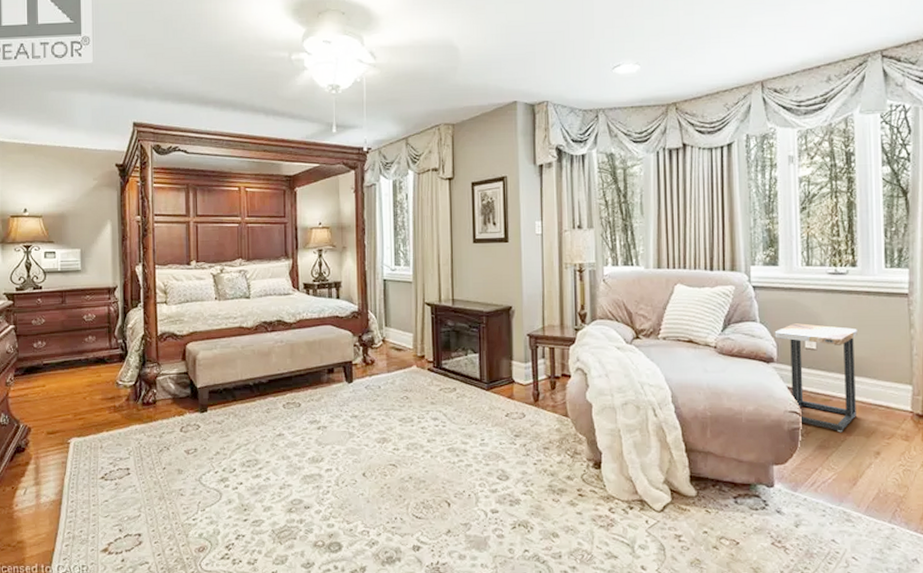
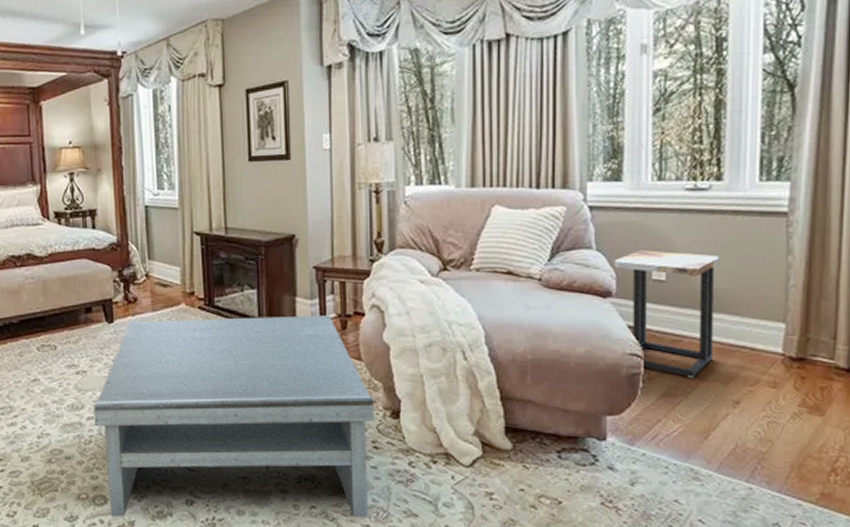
coffee table: none [332,377,579,562] -> present [93,316,374,517]

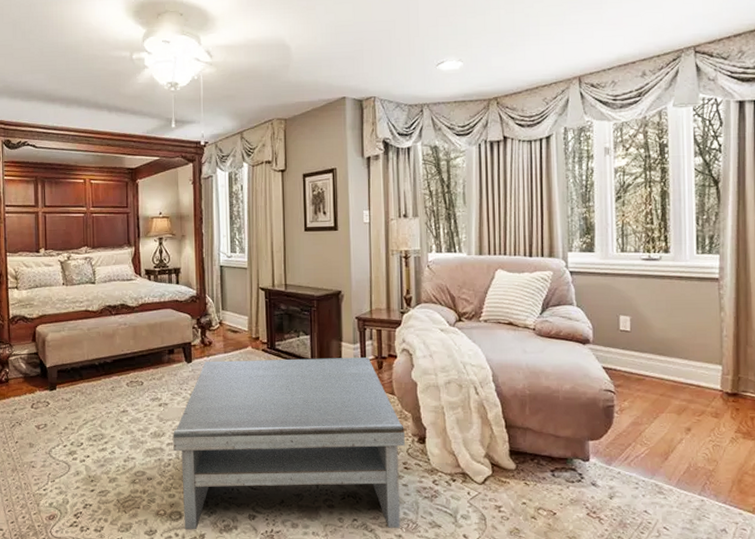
side table: present [614,250,719,379] -> none [590,306,670,410]

